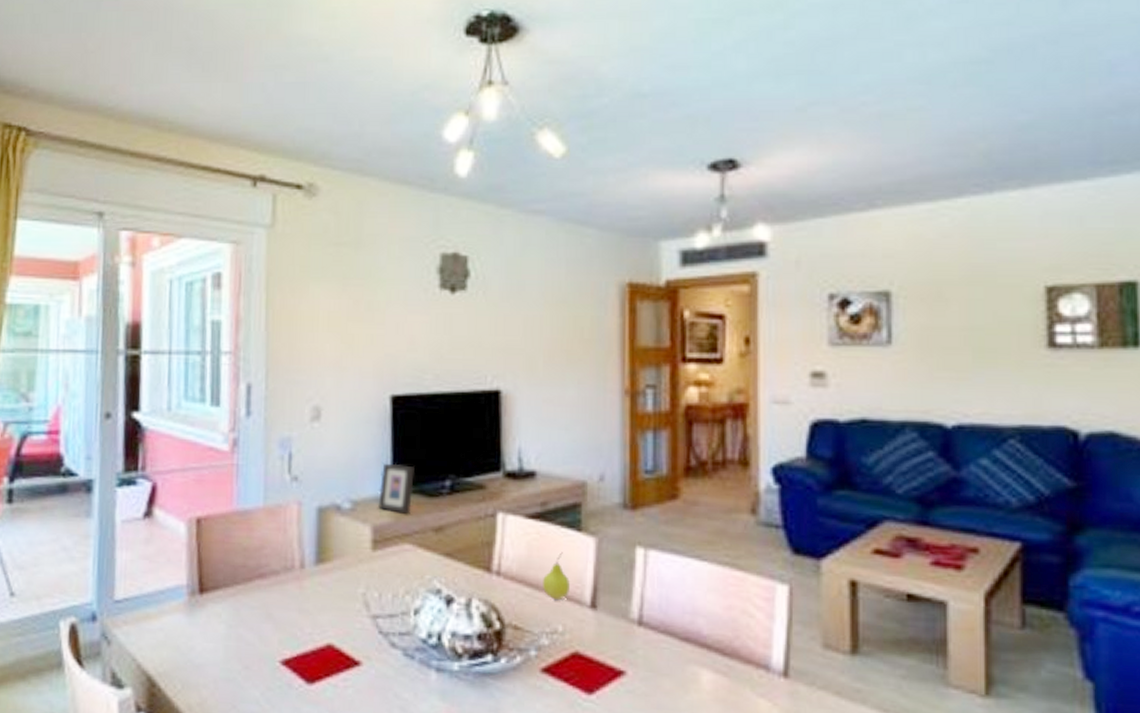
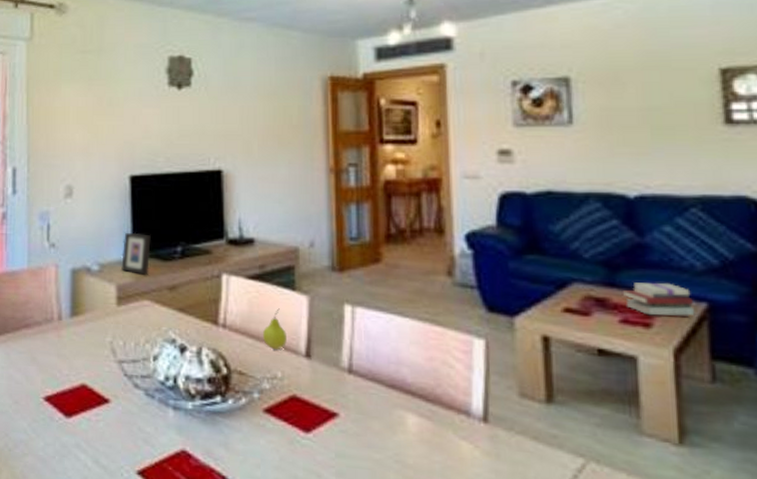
books: none [936,520,1008,559] -> present [623,282,695,318]

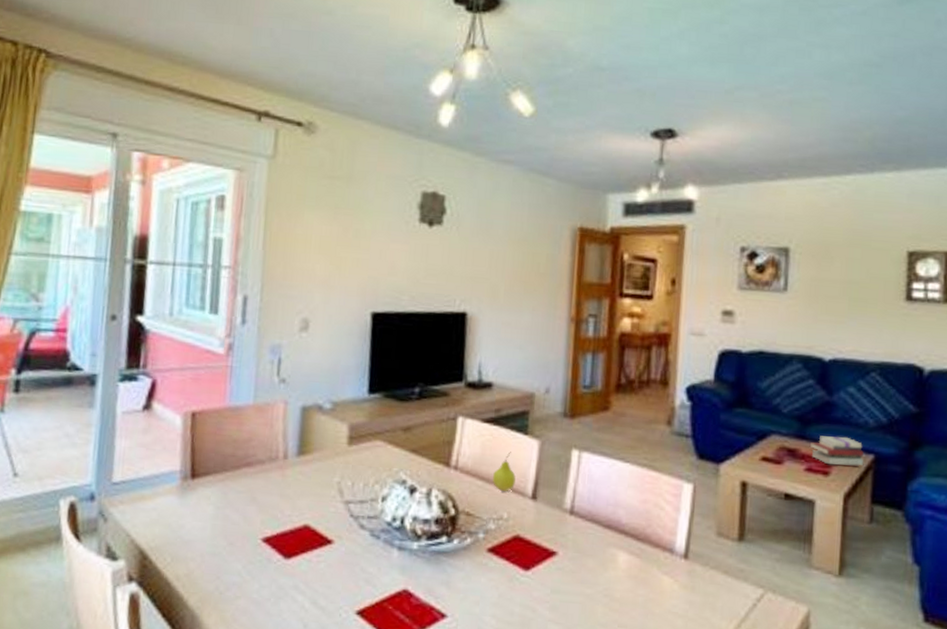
picture frame: present [121,232,151,275] -> none [355,370,389,414]

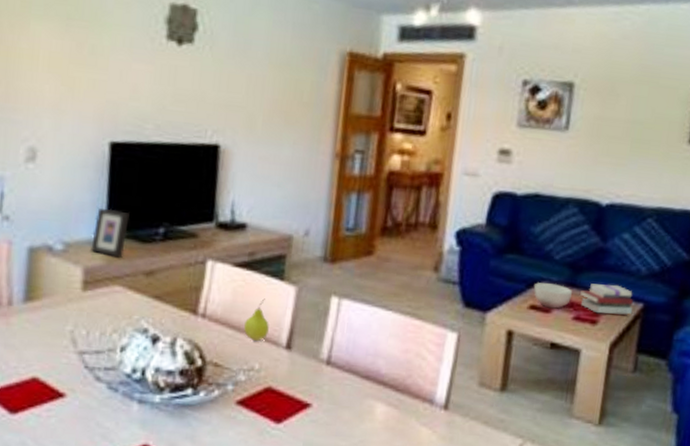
picture frame: none [355,370,389,414] -> present [91,207,130,257]
bowl: none [764,434,803,461] -> present [533,282,573,309]

